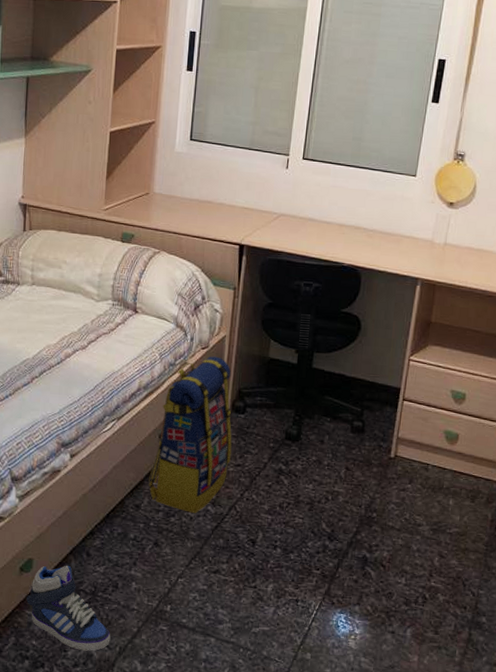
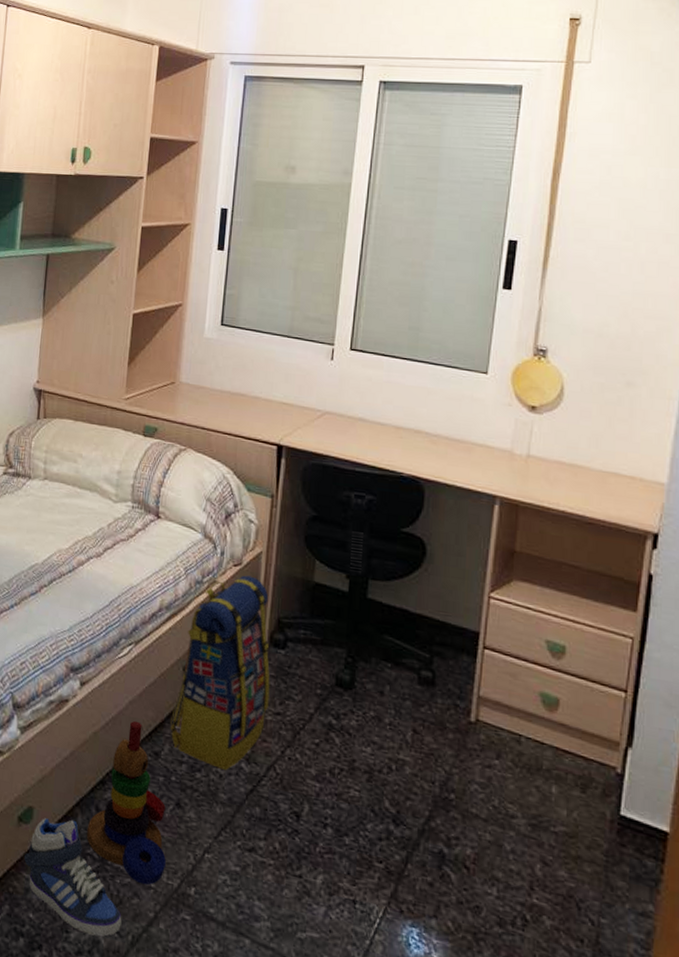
stacking toy: none [79,481,146,608] -> present [86,720,166,885]

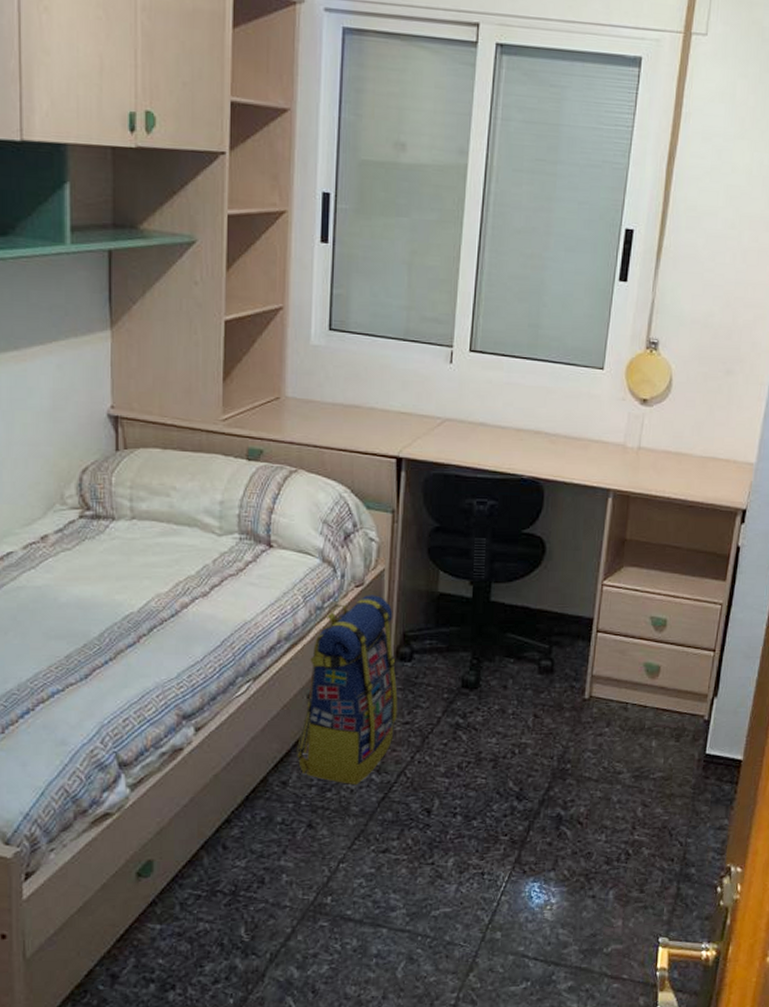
sneaker: present [24,818,122,937] -> none [147,863,258,963]
stacking toy: present [86,720,166,885] -> none [214,755,300,906]

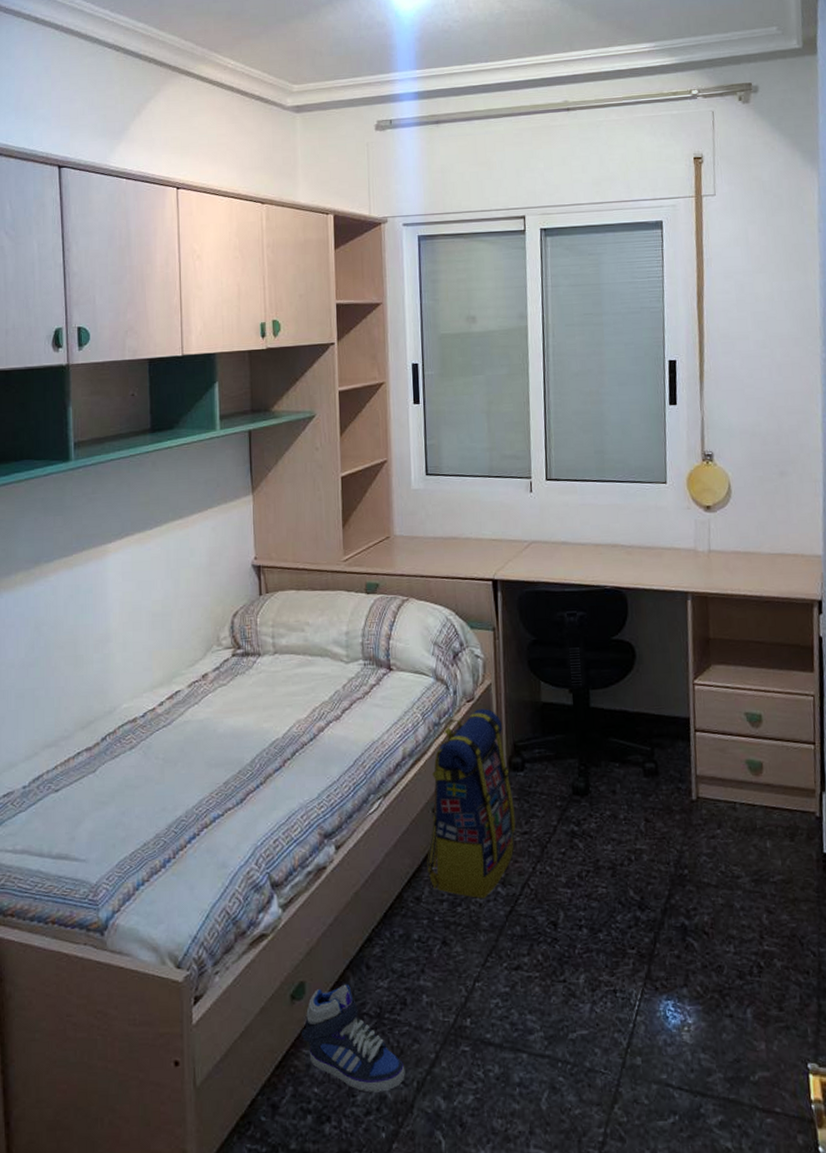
sneaker: none [147,863,258,963] -> present [302,984,405,1093]

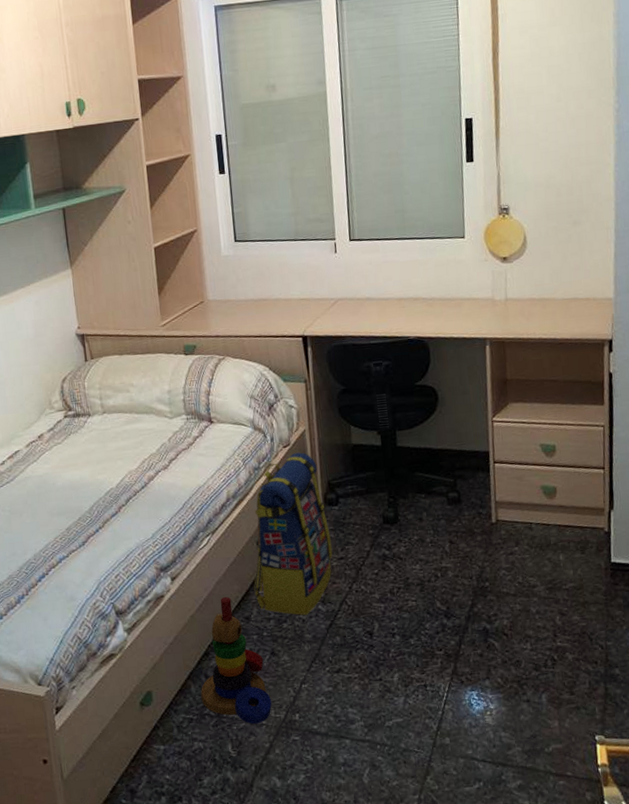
sneaker: present [302,984,405,1093] -> none [152,691,245,777]
stacking toy: none [360,871,440,1029] -> present [200,596,272,724]

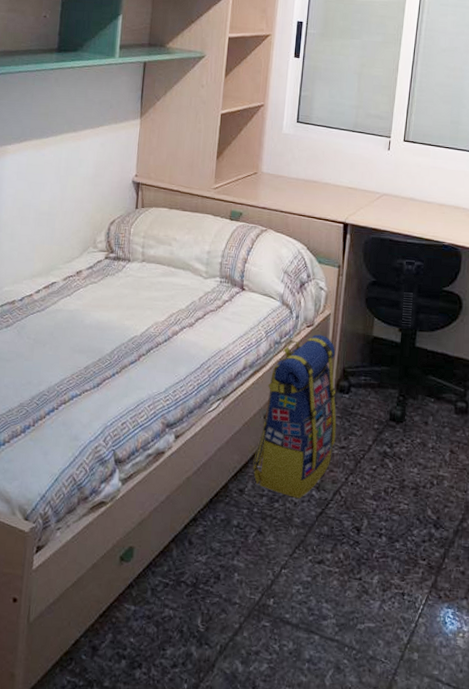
stacking toy: present [200,596,272,724] -> none [180,464,249,602]

